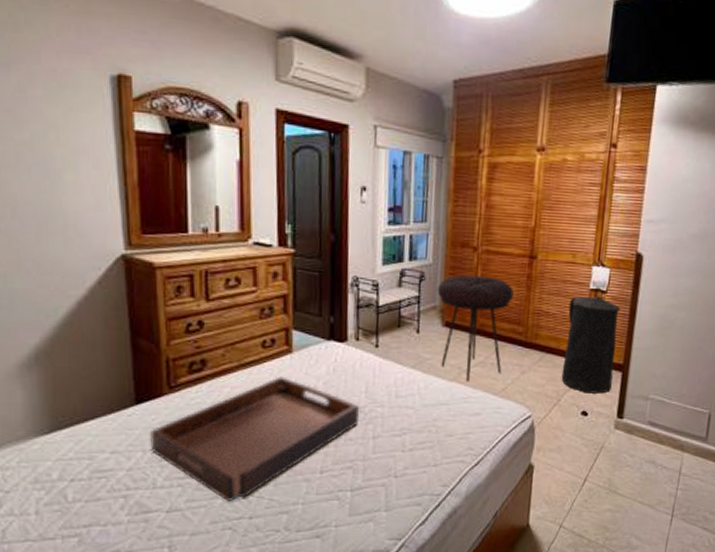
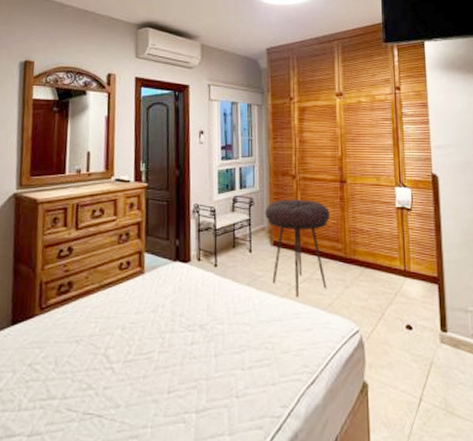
serving tray: present [149,376,360,501] -> none [19,296,203,424]
trash can: present [561,295,621,394] -> none [379,212,430,307]

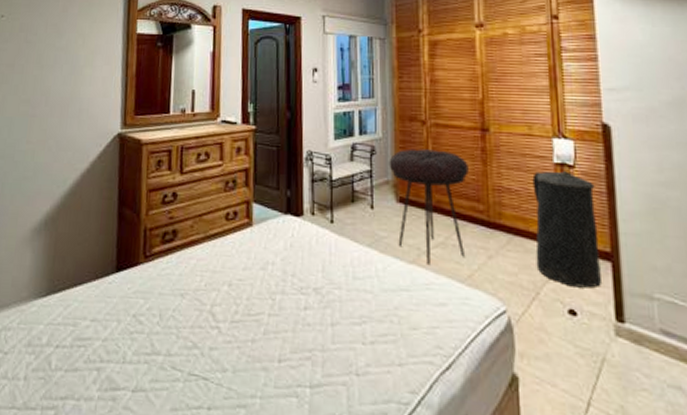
trash can: none [379,212,430,307] -> present [532,169,601,288]

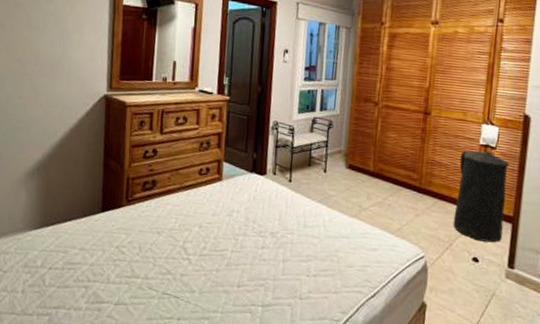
stool: present [389,148,469,264] -> none [342,125,410,219]

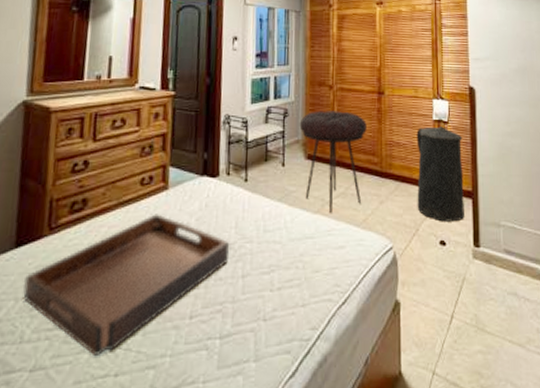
serving tray: none [108,199,273,302] -> present [23,214,230,355]
stool: none [342,125,410,219] -> present [299,110,367,213]

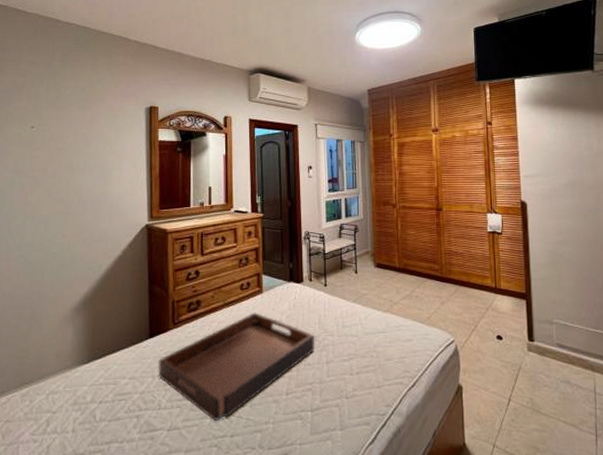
stool: present [299,110,367,213] -> none [368,226,427,312]
trash can: present [416,125,464,222] -> none [473,236,519,320]

